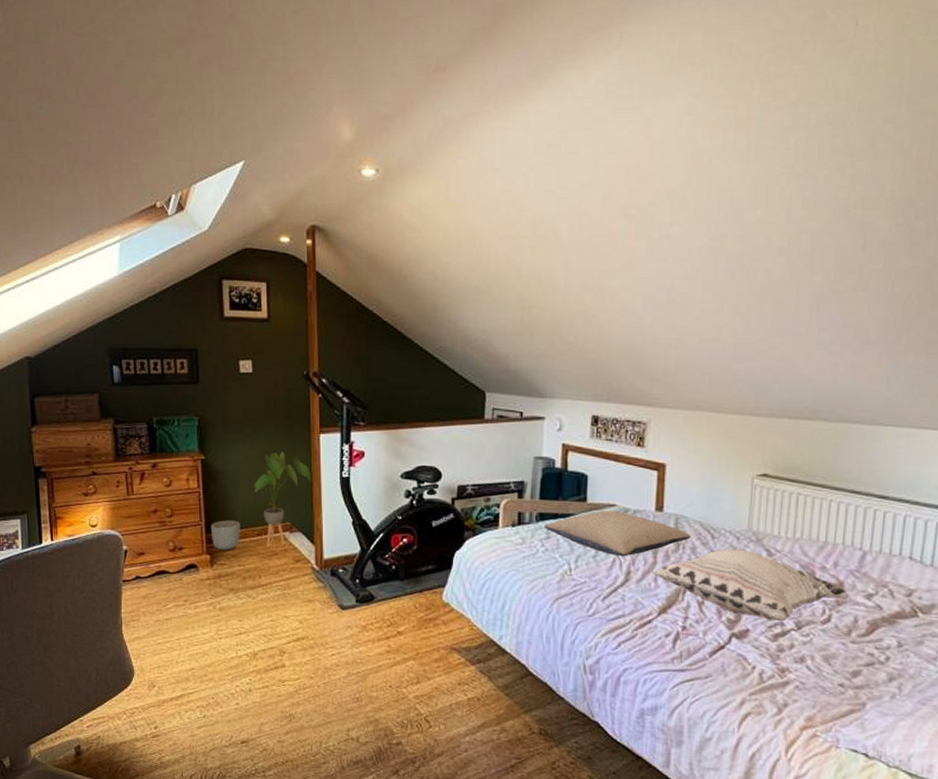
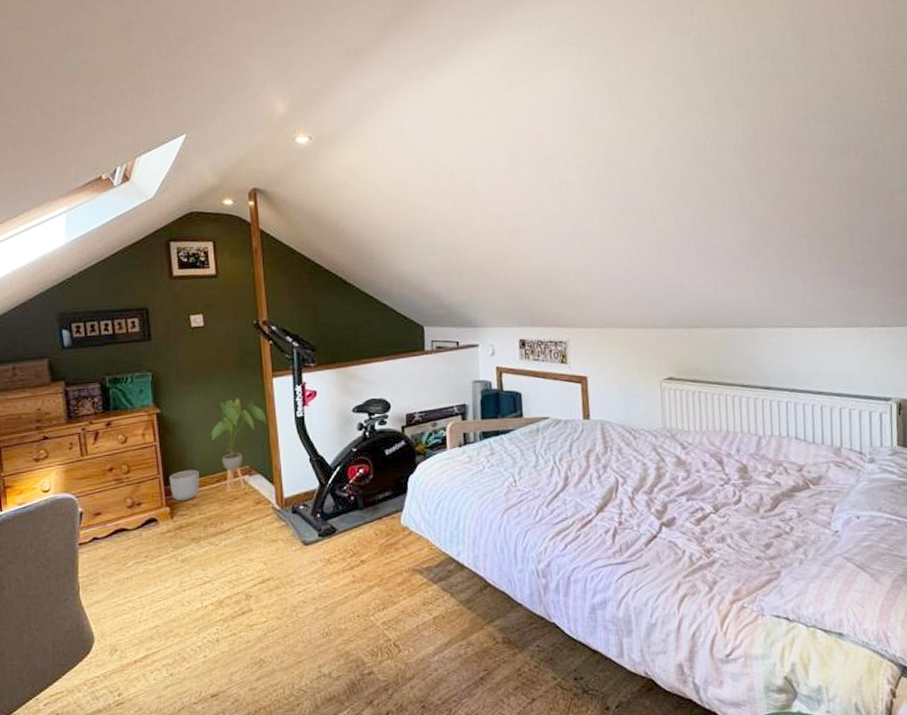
pillow: present [543,511,691,557] -> none [487,423,616,464]
decorative pillow: present [651,549,846,622] -> none [586,445,750,507]

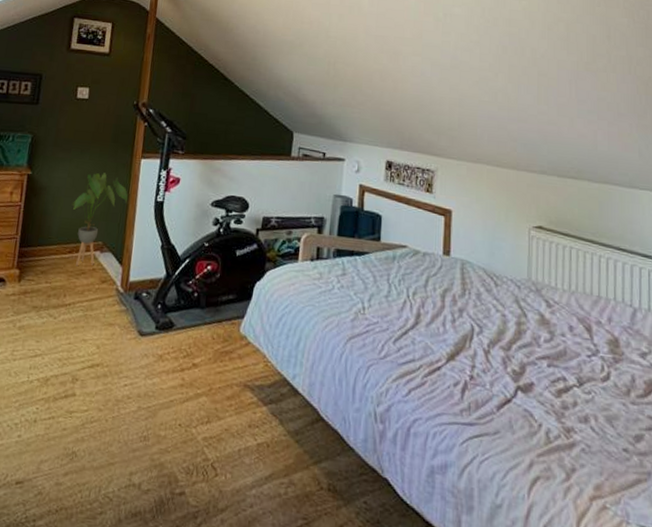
planter: present [169,469,200,501] -> none [24,235,54,266]

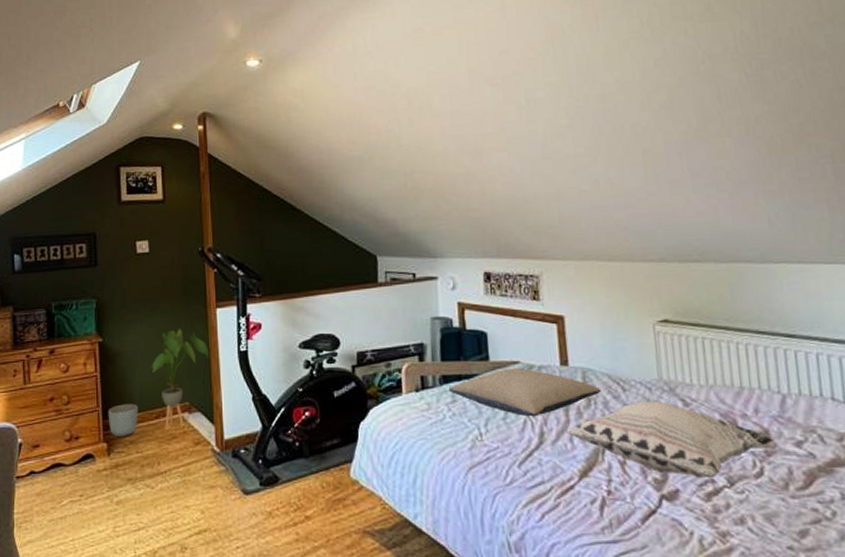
planter: none [24,235,54,266] -> present [108,404,138,437]
pillow: none [340,251,476,299] -> present [448,368,601,417]
decorative pillow: none [440,297,622,377] -> present [566,400,774,479]

